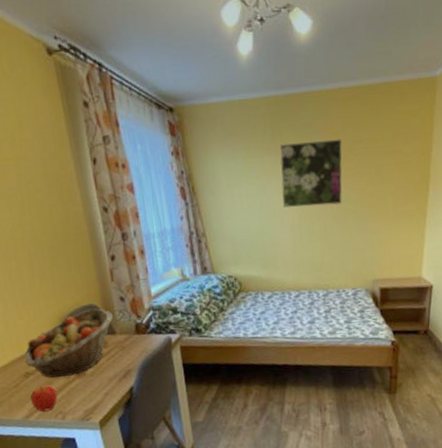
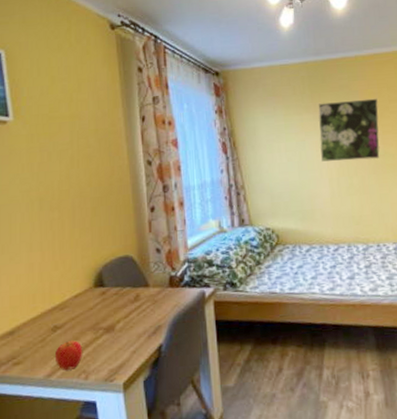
fruit basket: present [24,308,113,378] -> none [55,259,148,333]

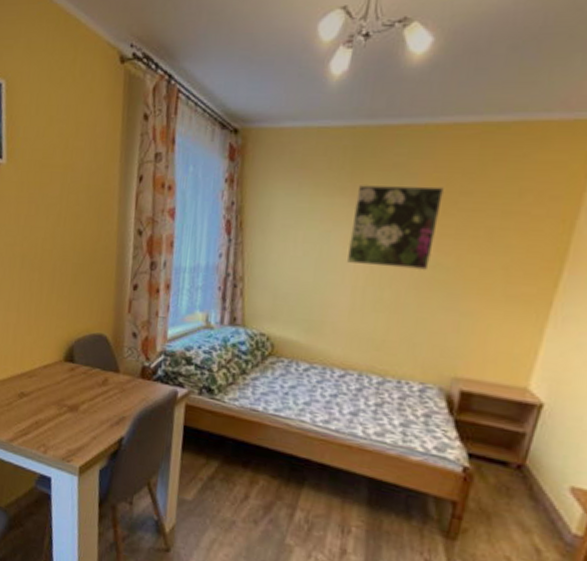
apple: present [54,341,83,371] -> none [18,411,46,441]

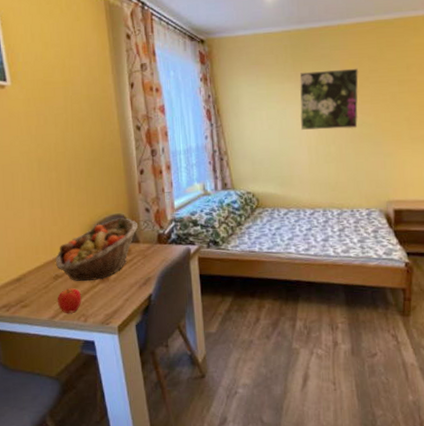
apple: none [18,411,46,441] -> present [57,288,82,314]
fruit basket: none [23,338,122,408] -> present [56,218,139,282]

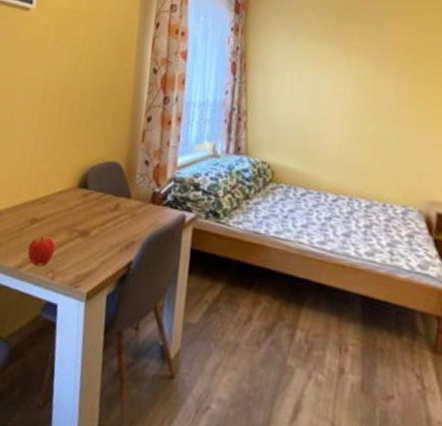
fruit basket: present [56,218,139,282] -> none [36,166,134,234]
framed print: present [299,68,359,130] -> none [336,37,413,109]

